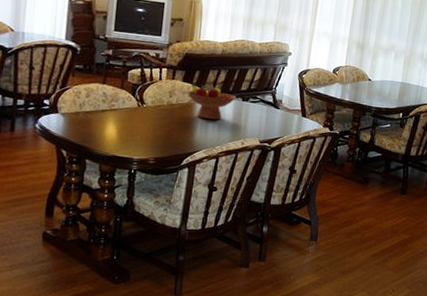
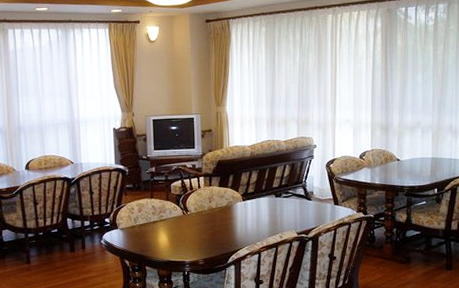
fruit bowl: present [187,83,237,120] -> none [224,186,270,218]

